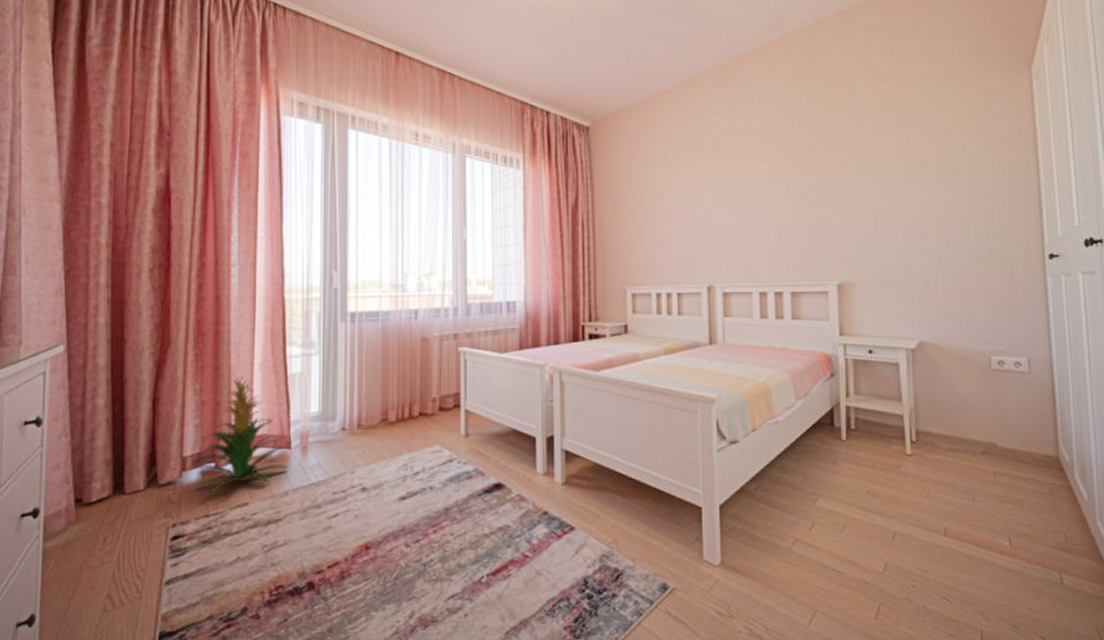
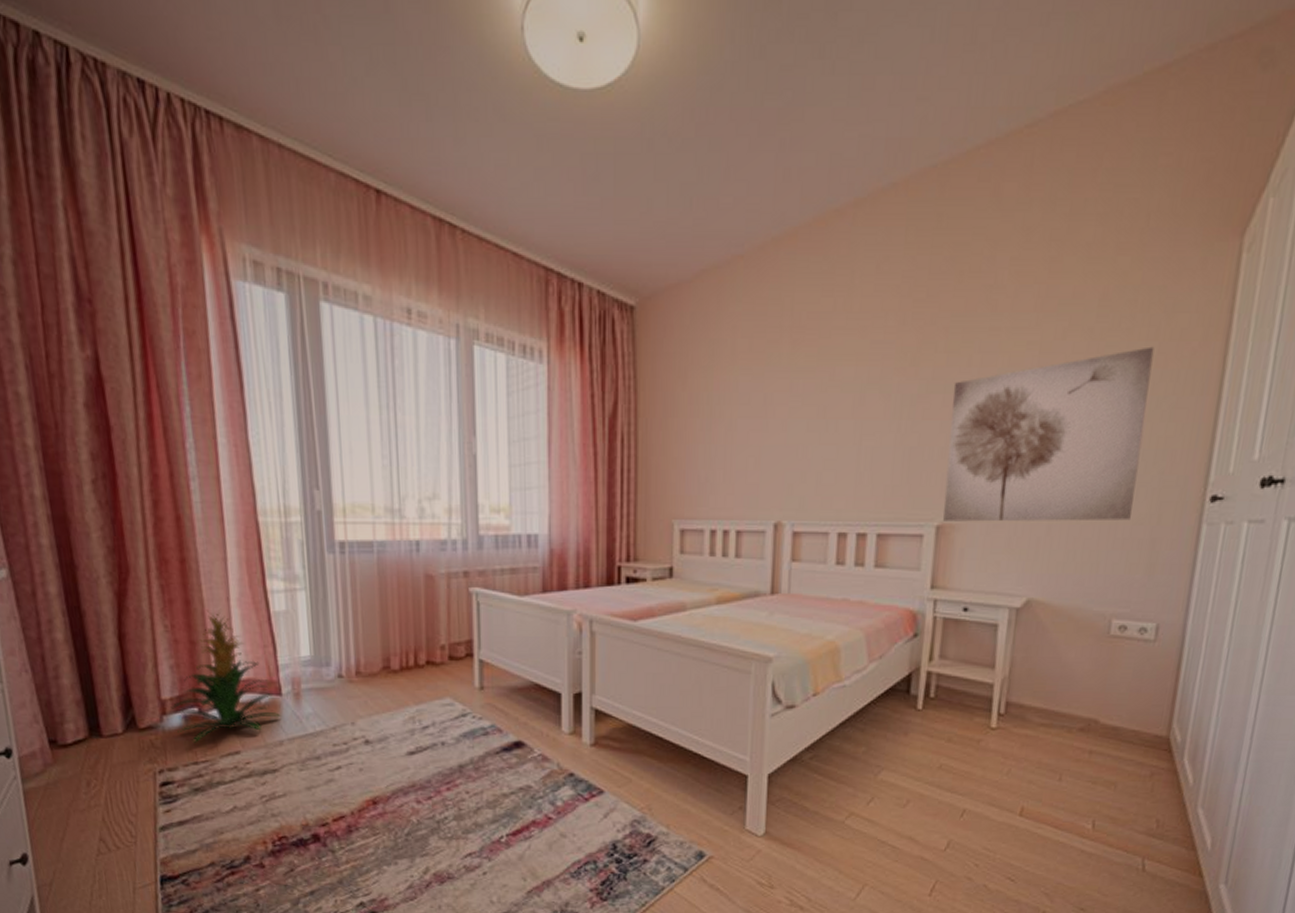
wall art: none [836,145,990,281] -> present [942,346,1154,522]

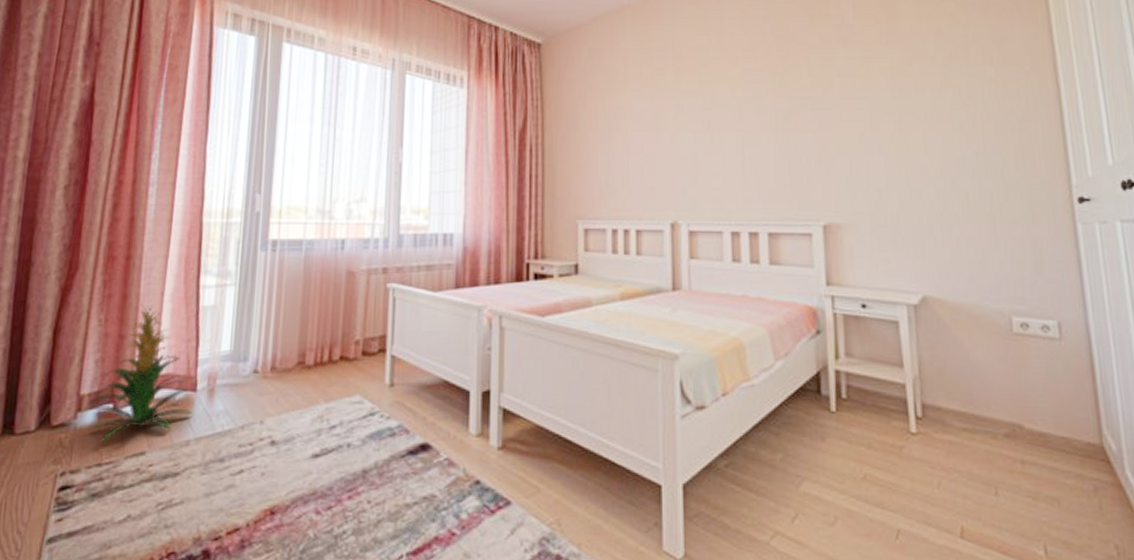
wall art: present [942,346,1154,522] -> none [820,71,1006,222]

